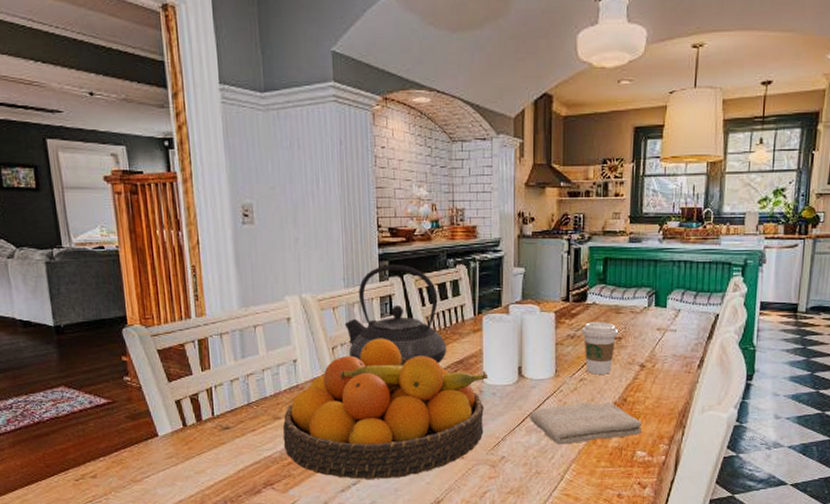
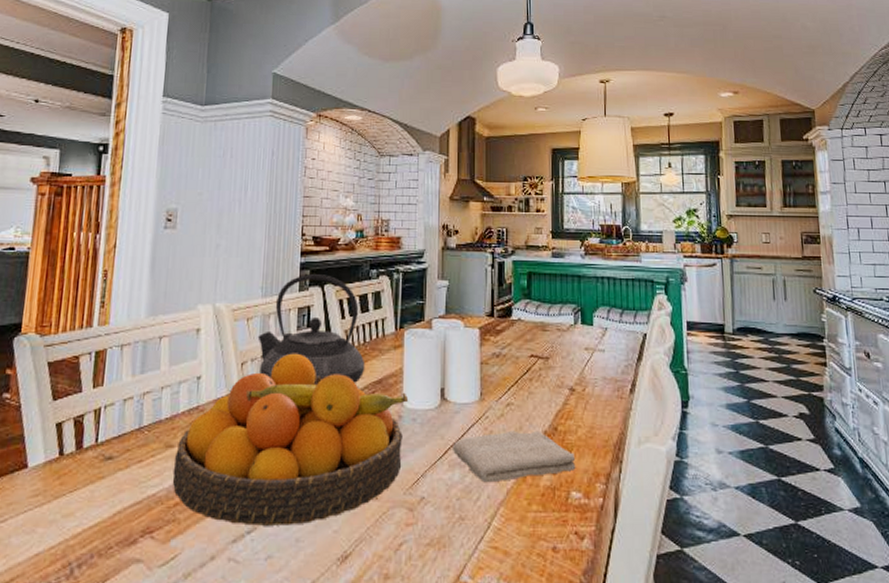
coffee cup: present [581,322,619,375] -> none [507,340,546,399]

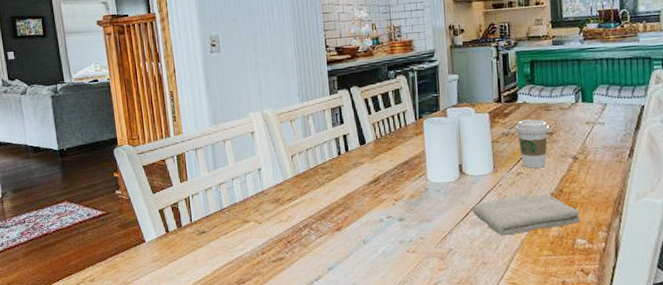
fruit bowl: present [172,353,409,526] -> none [252,145,433,275]
teapot: present [257,274,366,386] -> none [301,79,393,170]
coffee cup: none [507,340,546,399] -> present [514,119,550,168]

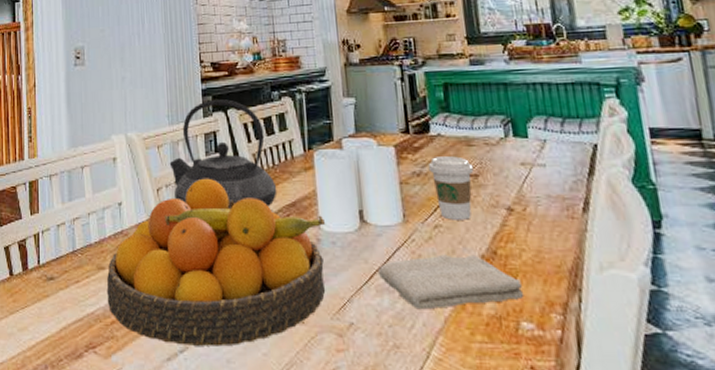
fruit bowl: none [252,145,433,275] -> present [106,178,326,347]
teapot: none [301,79,393,170] -> present [169,99,278,210]

